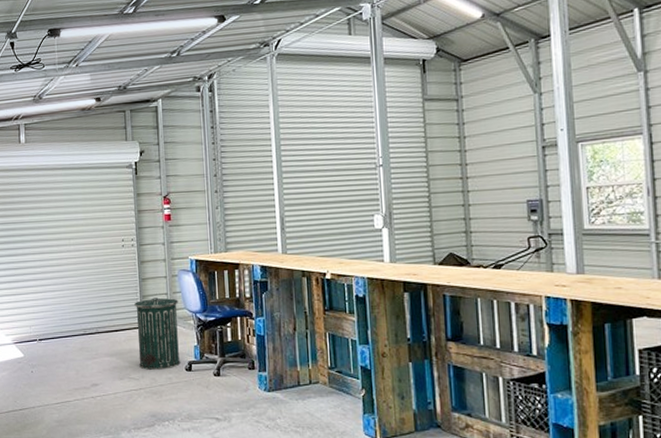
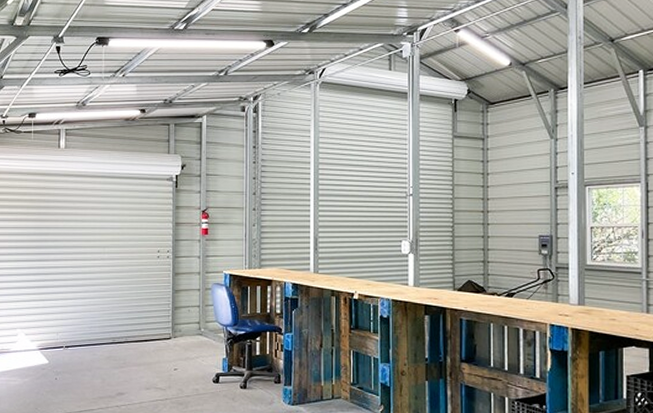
trash can: present [134,297,181,370] -> none [166,309,210,381]

